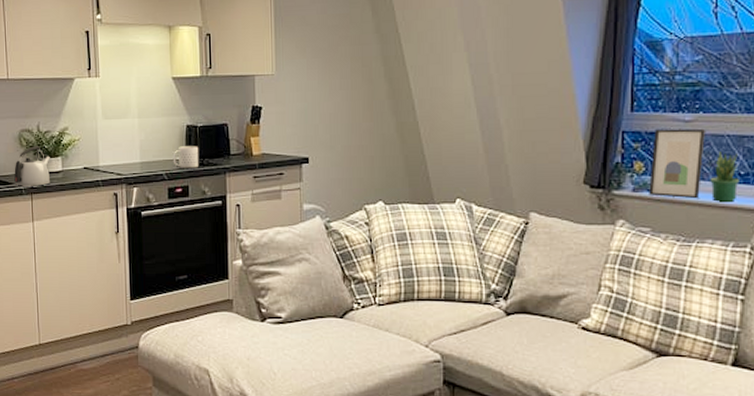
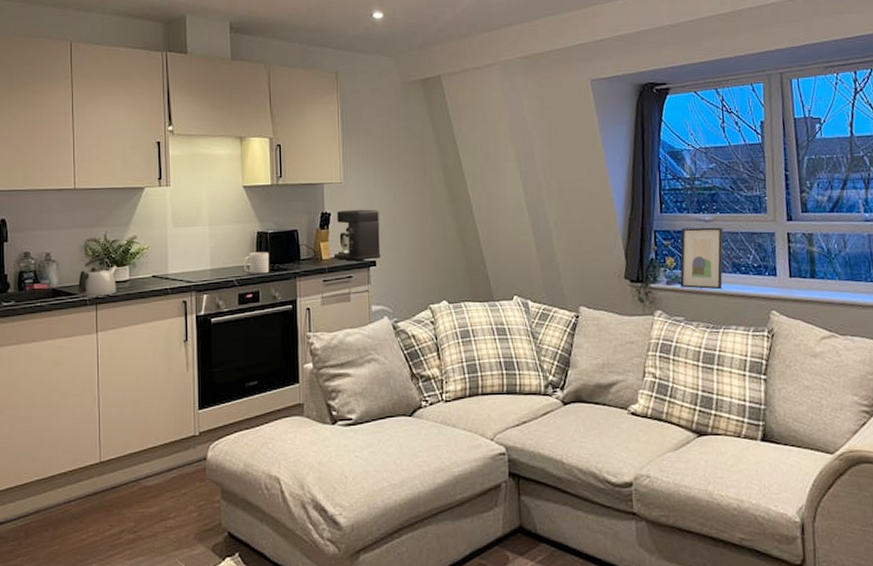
coffee maker: none [264,103,314,157] -> present [333,209,381,261]
planter: present [710,152,739,202] -> none [730,247,754,292]

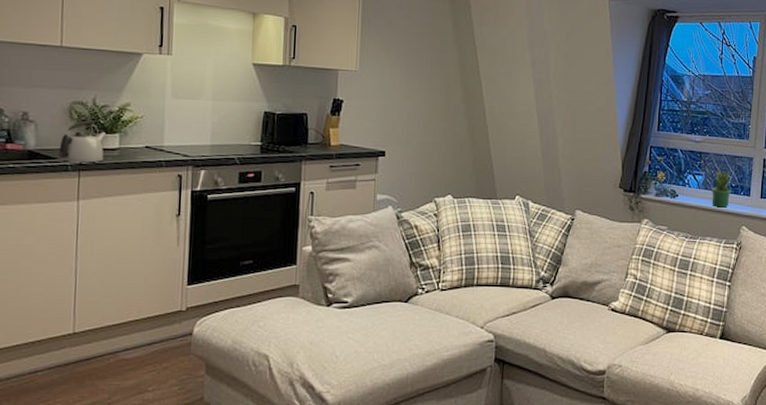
mug: present [243,252,270,274] -> none [246,132,276,155]
coffee maker: present [333,209,381,261] -> none [342,98,393,150]
picture frame: present [680,227,724,290] -> none [667,146,711,205]
planter: none [730,247,754,292] -> present [711,167,732,208]

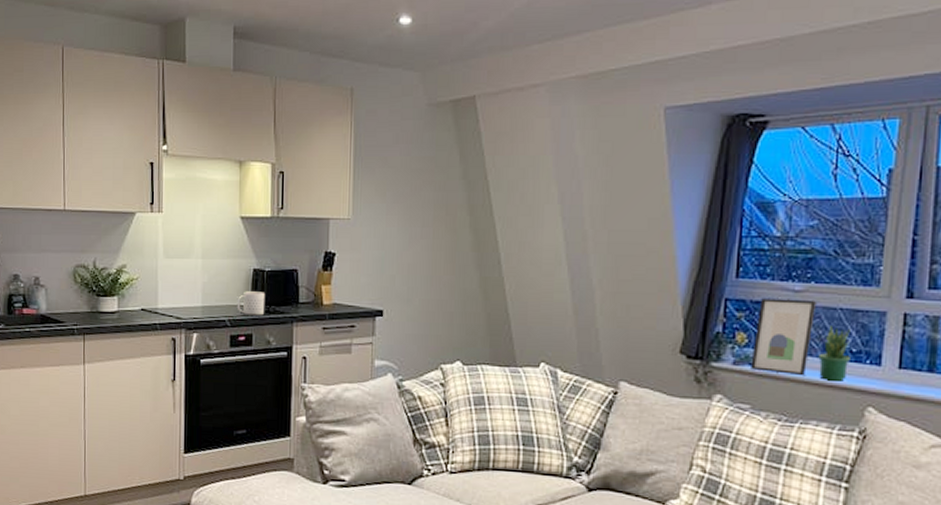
kettle: present [59,120,106,164] -> none [66,283,106,328]
mug: none [246,132,276,155] -> present [237,291,266,316]
picture frame: none [667,146,711,205] -> present [751,298,817,376]

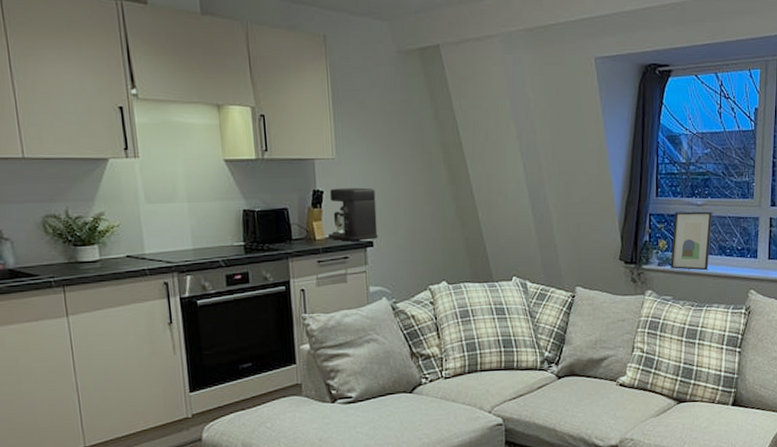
mug: present [237,291,266,316] -> none [229,231,259,255]
coffee maker: none [335,250,390,309] -> present [327,187,378,241]
planter: present [818,326,851,381] -> none [716,230,737,273]

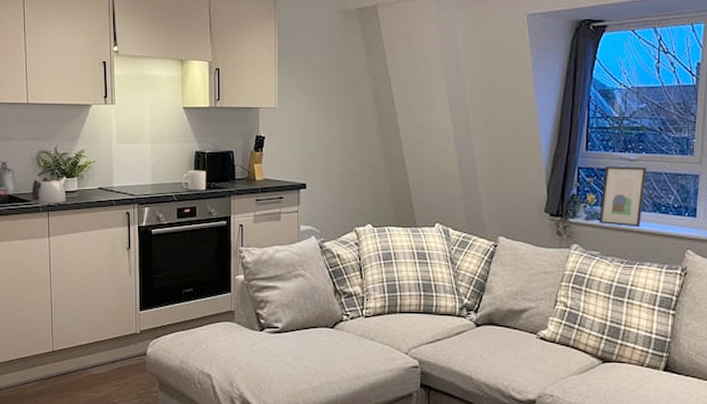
kettle: none [39,233,87,280] -> present [32,166,67,205]
mug: none [229,231,259,255] -> present [182,170,207,191]
coffee maker: present [327,187,378,241] -> none [266,134,311,183]

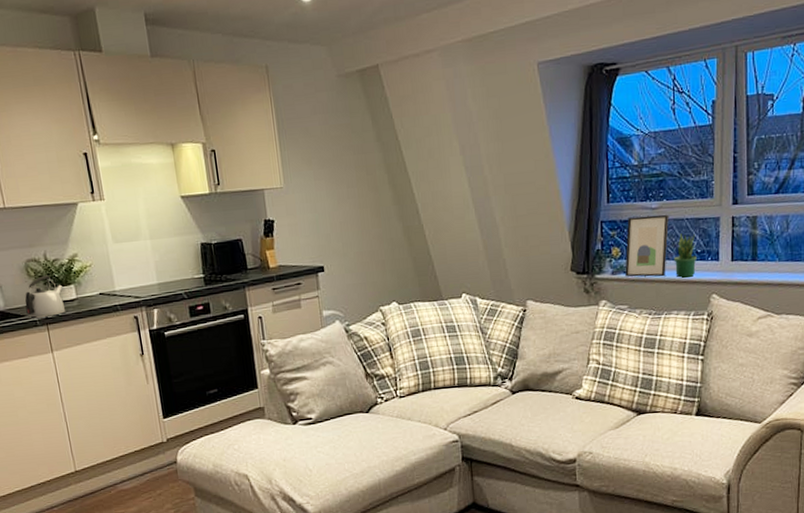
mug: present [182,170,207,191] -> none [190,263,218,286]
planter: none [649,187,674,230] -> present [674,234,697,278]

